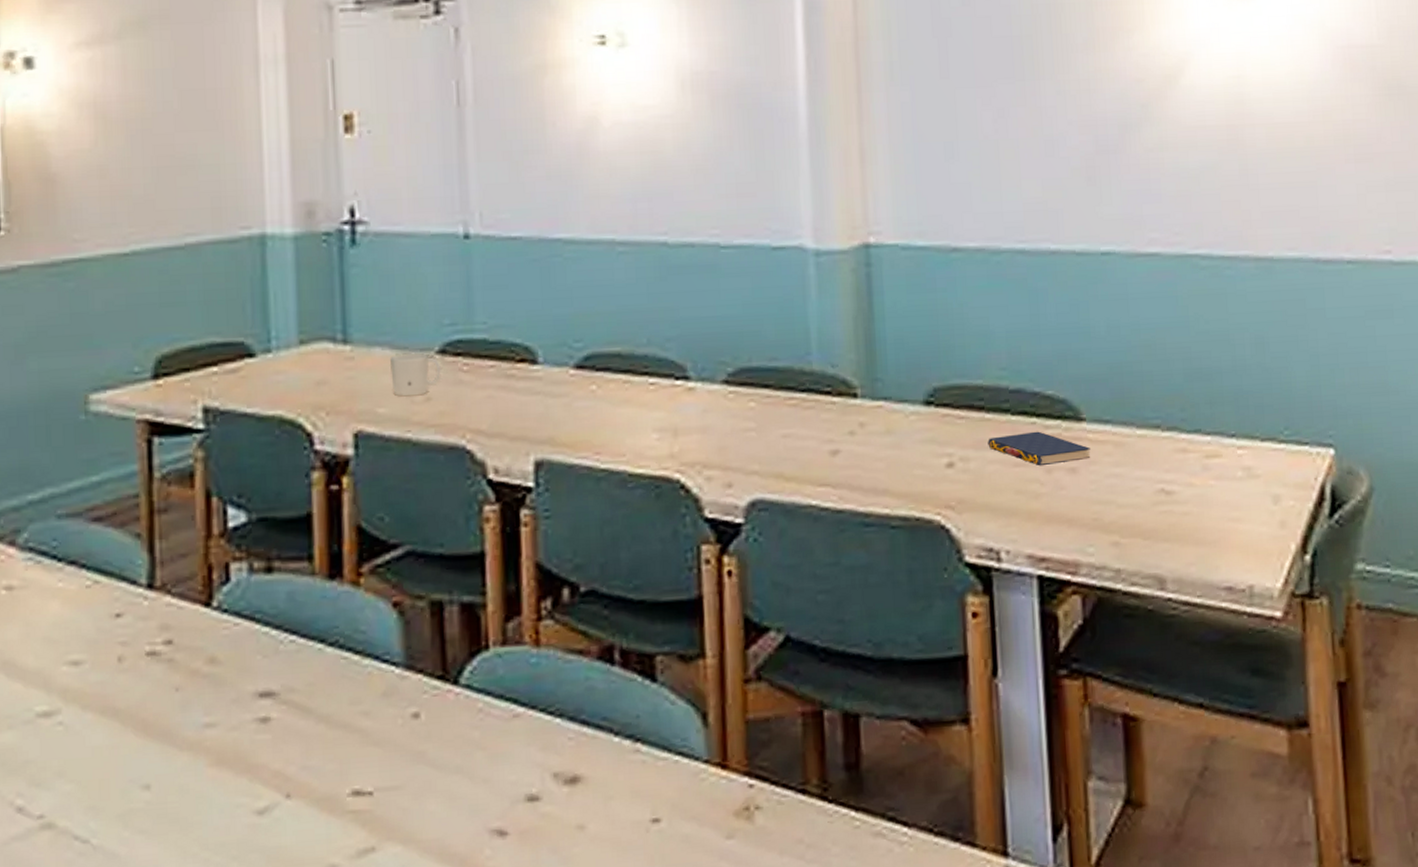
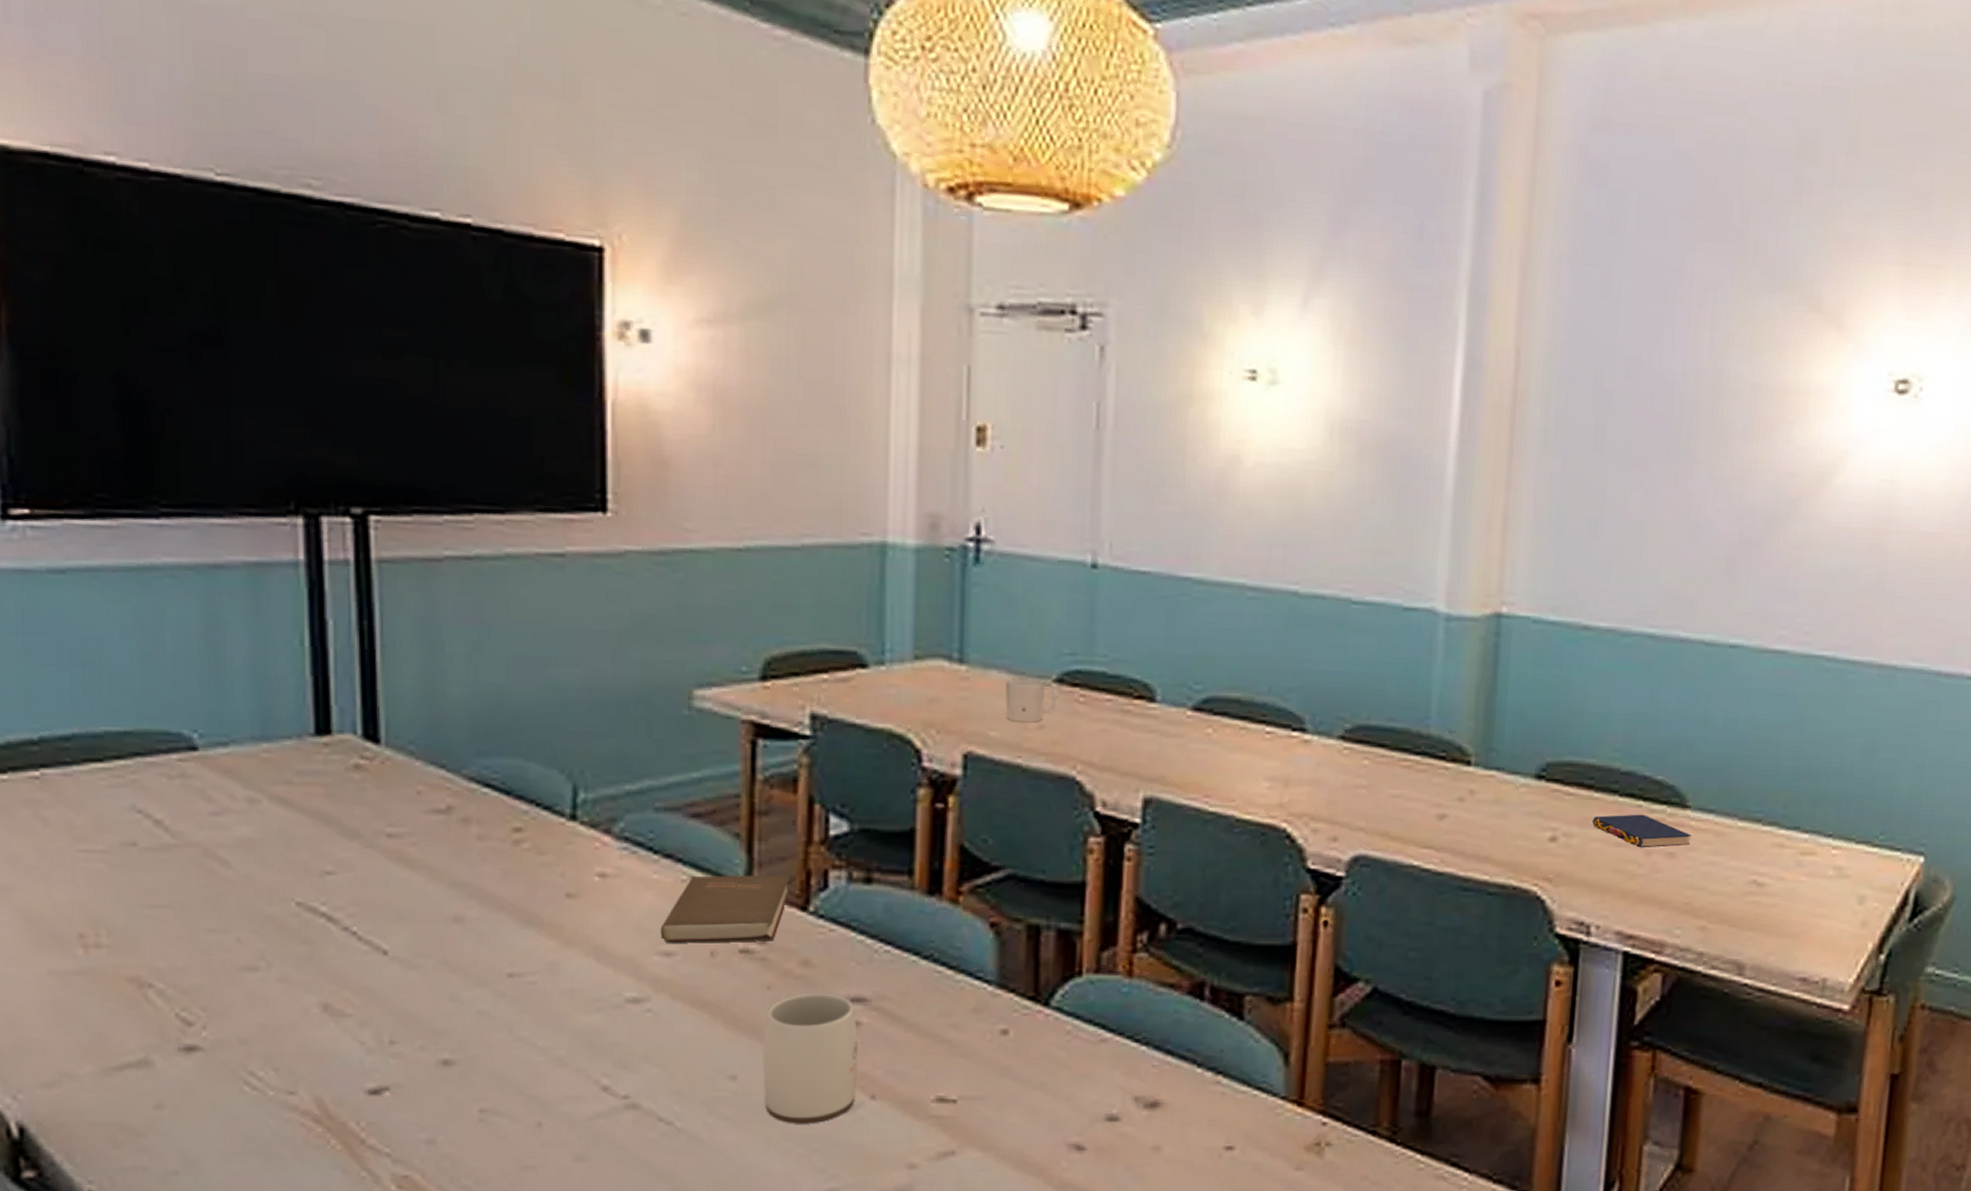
book: none [67,571,193,653] -> present [660,874,790,944]
mug: none [174,690,271,831] -> present [762,993,859,1123]

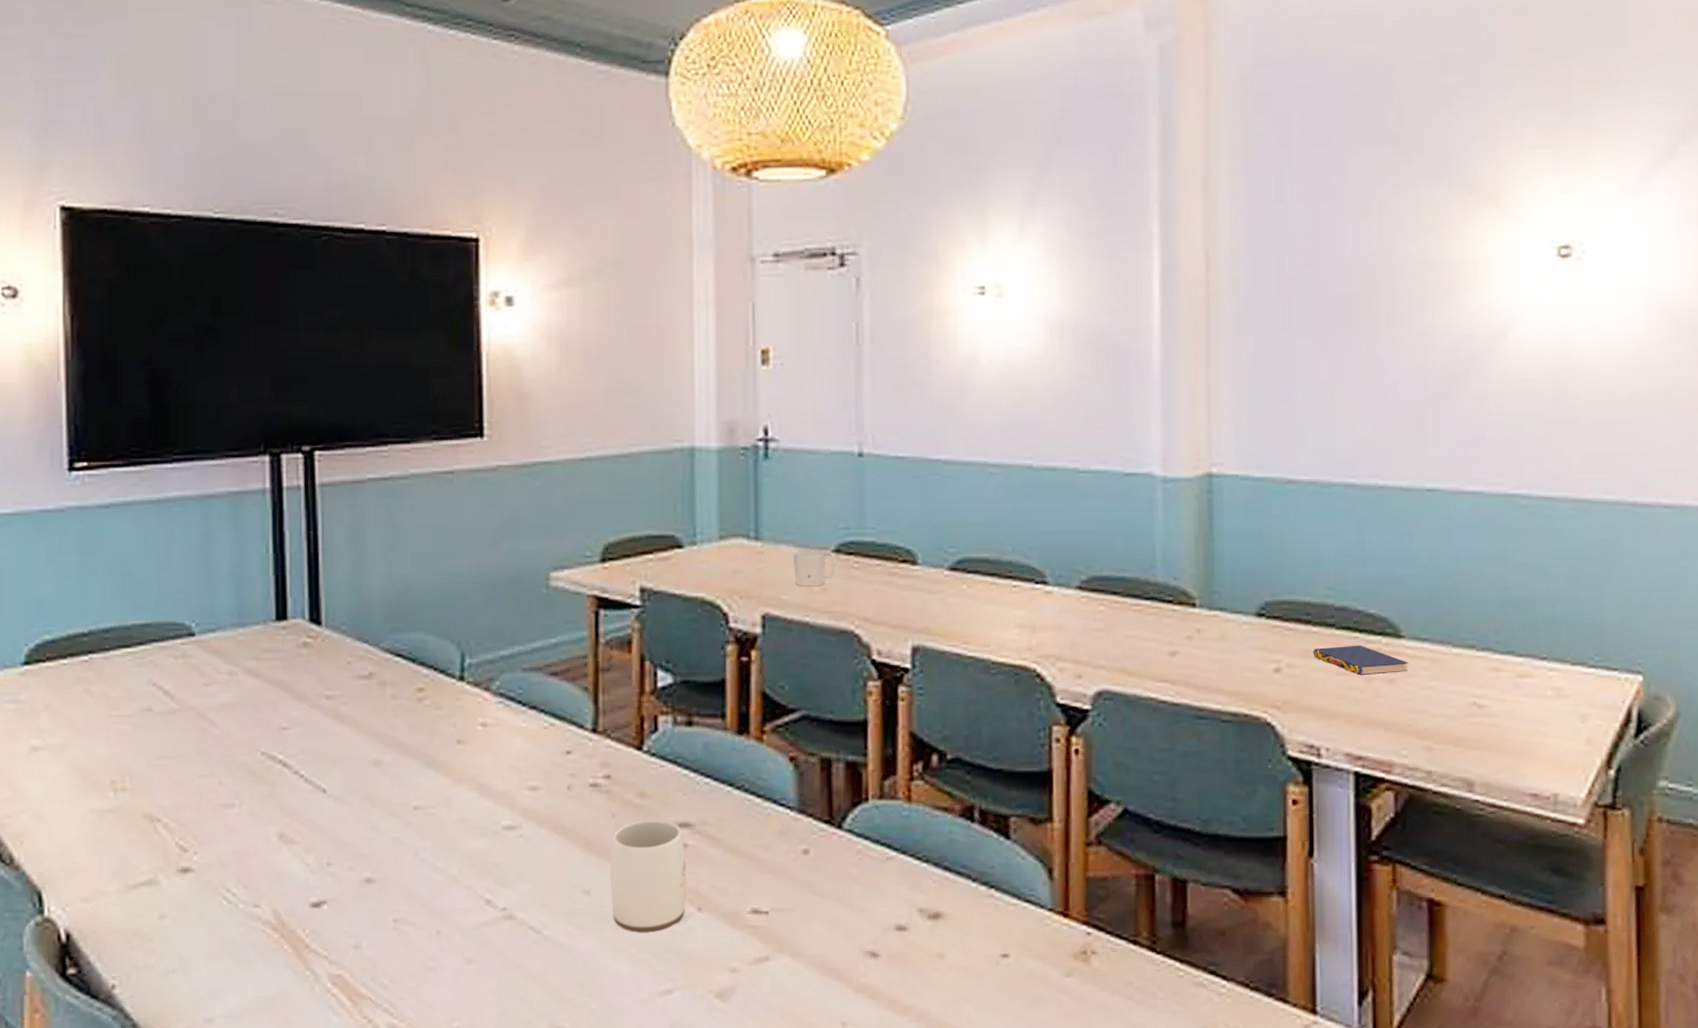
book: present [660,874,790,944] -> none [528,720,628,780]

